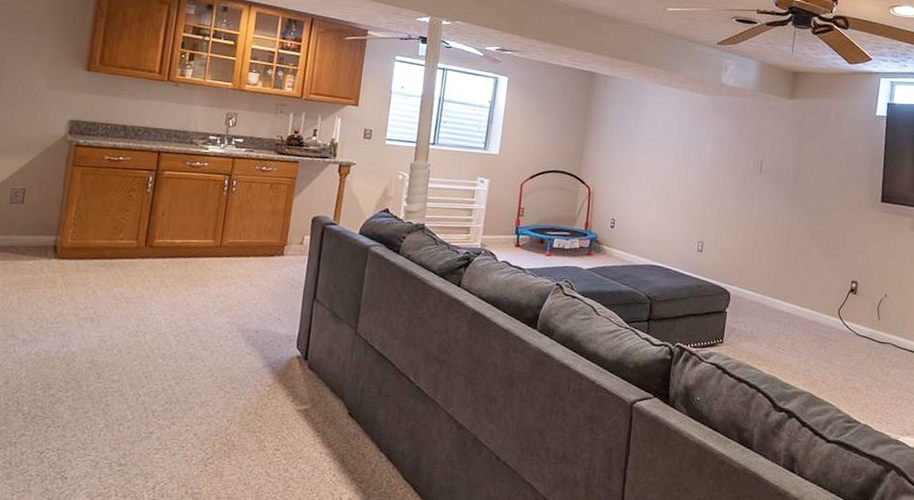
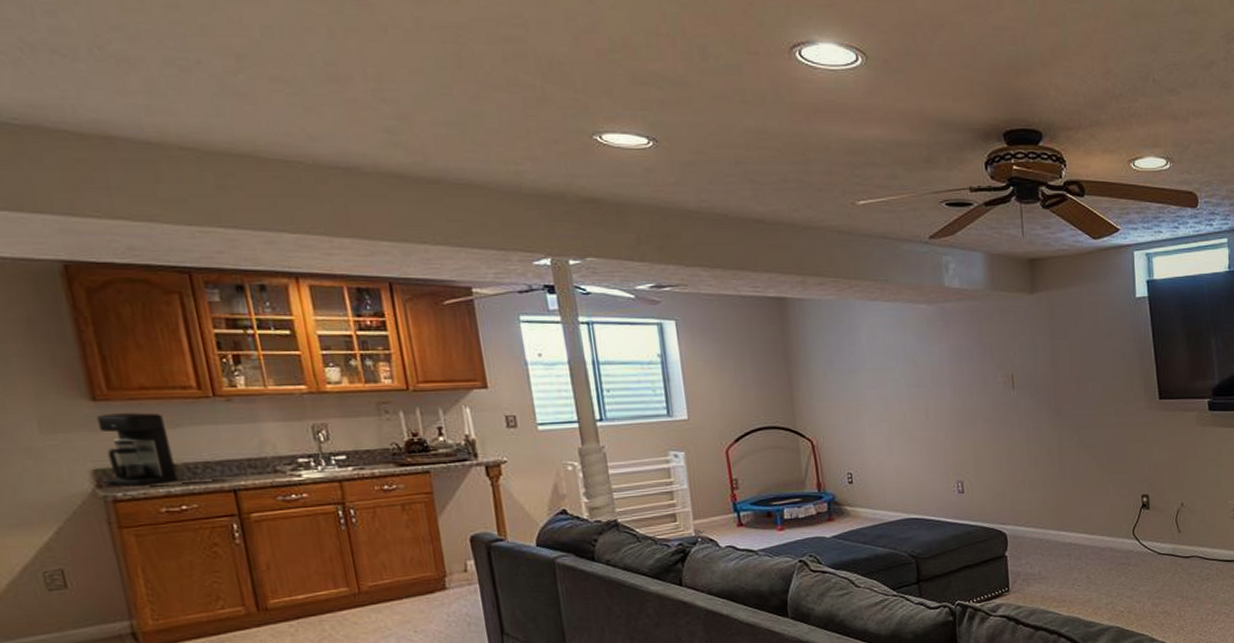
coffee maker: none [76,81,129,139] -> present [96,412,179,488]

